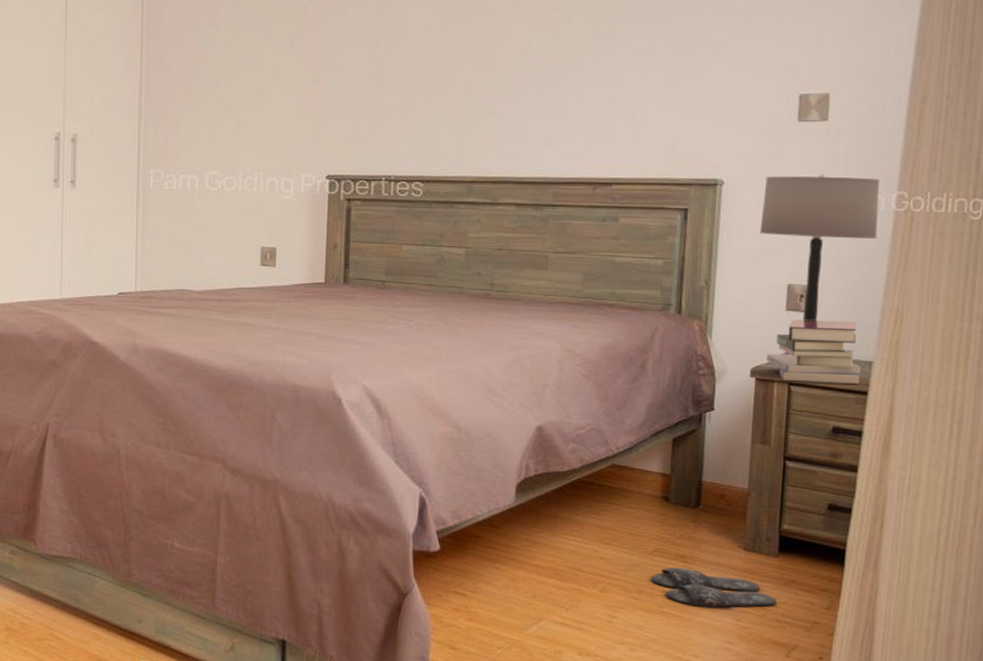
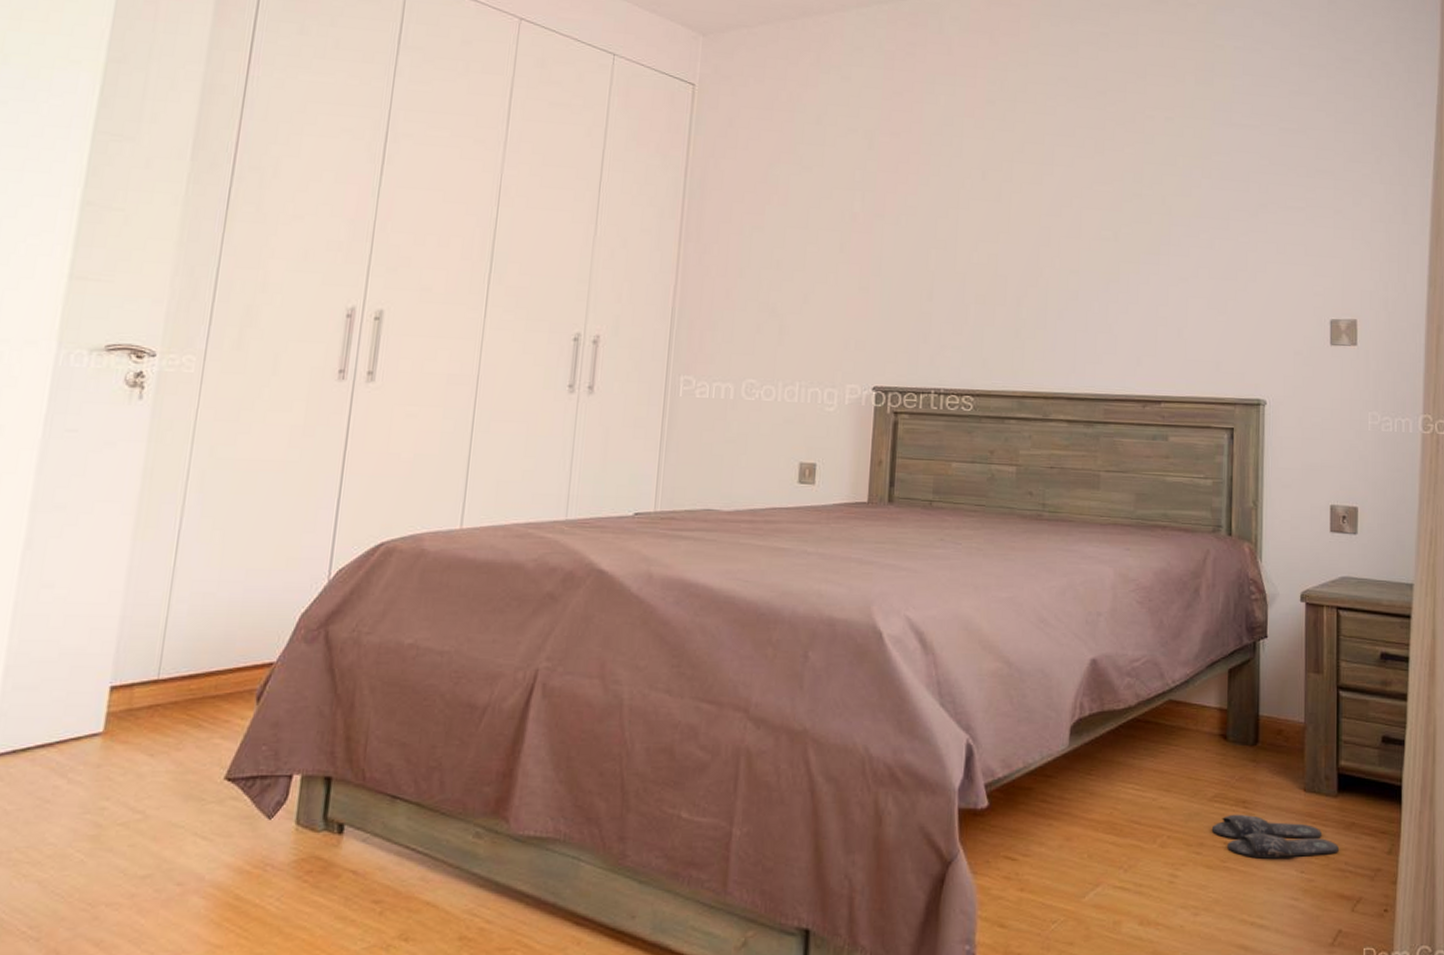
table lamp: present [759,174,880,355] -> none [1301,397,1408,578]
books: present [766,319,861,384] -> none [1314,541,1403,607]

